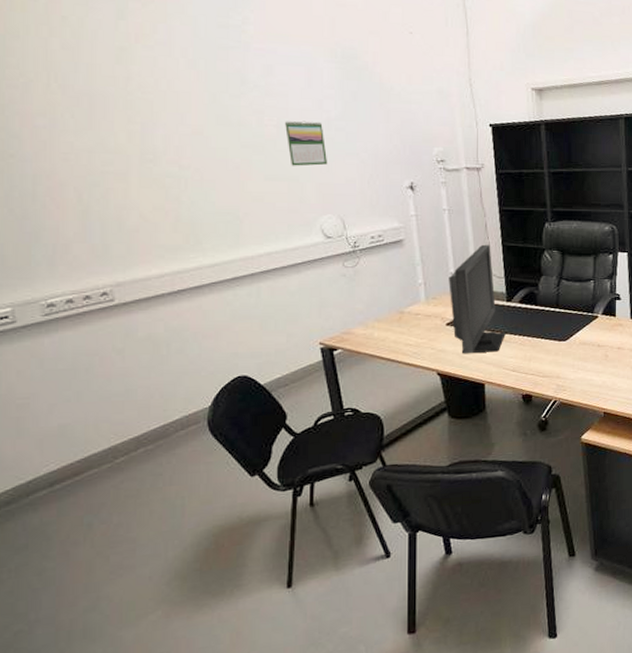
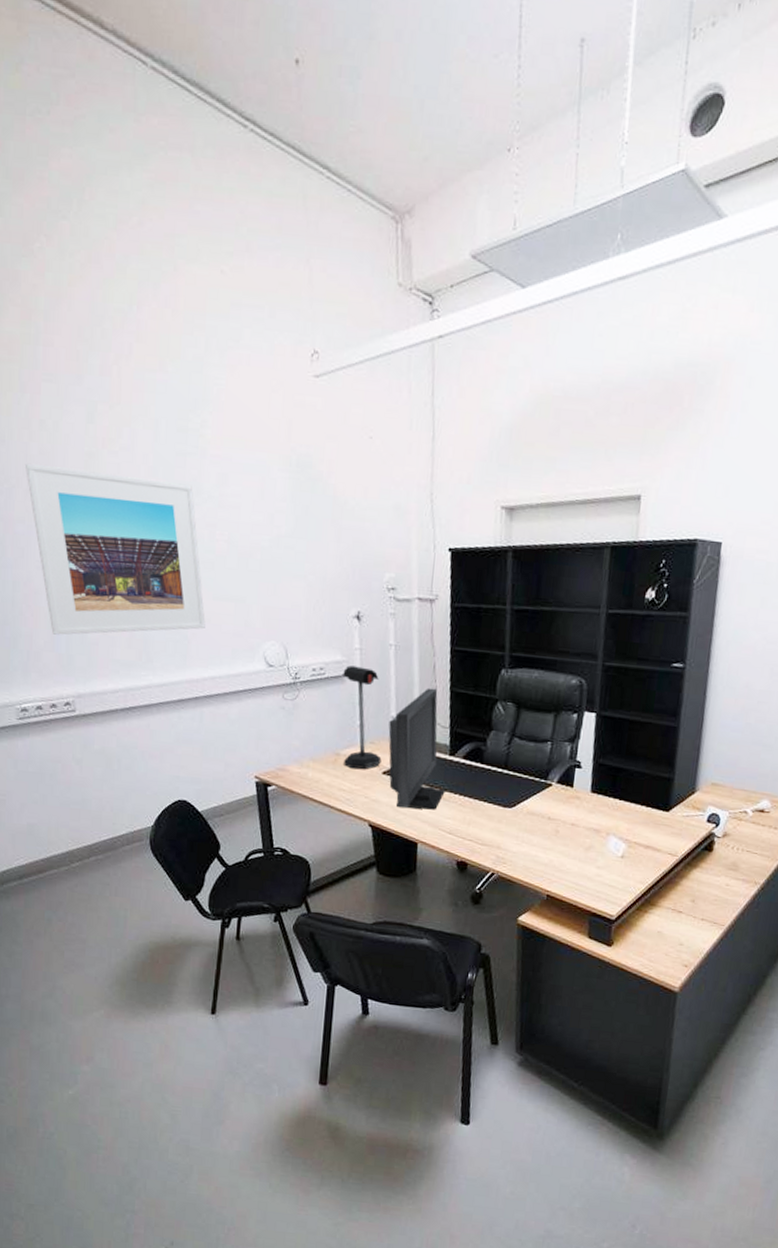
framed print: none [46,57,258,225] -> present [26,463,206,635]
calendar: present [285,121,327,166] -> none [235,536,275,587]
desk lamp: none [401,231,444,324] -> present [343,665,382,769]

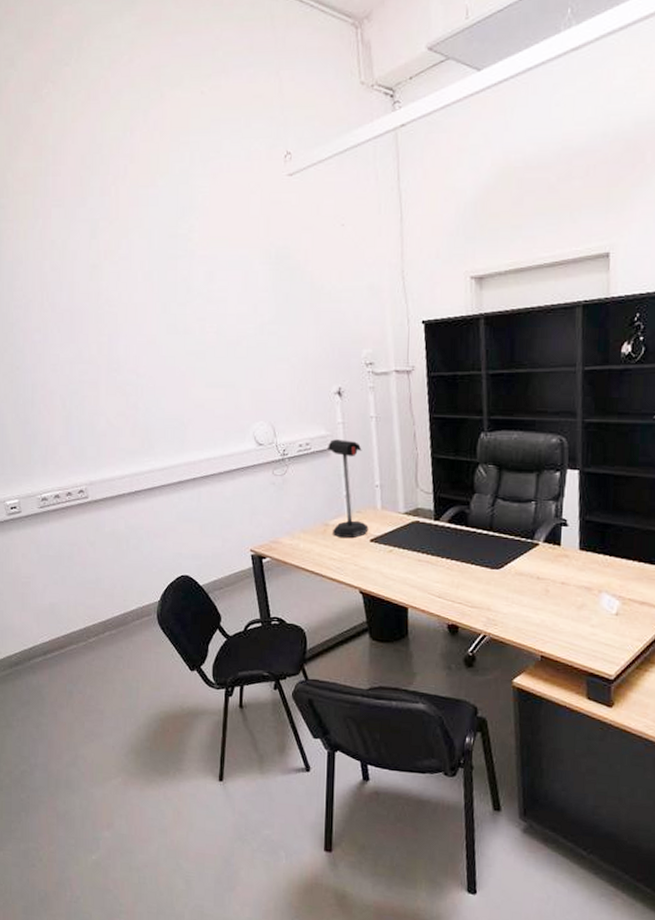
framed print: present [26,463,206,635] -> none [40,279,200,429]
computer monitor: present [388,687,445,810] -> none [374,455,432,575]

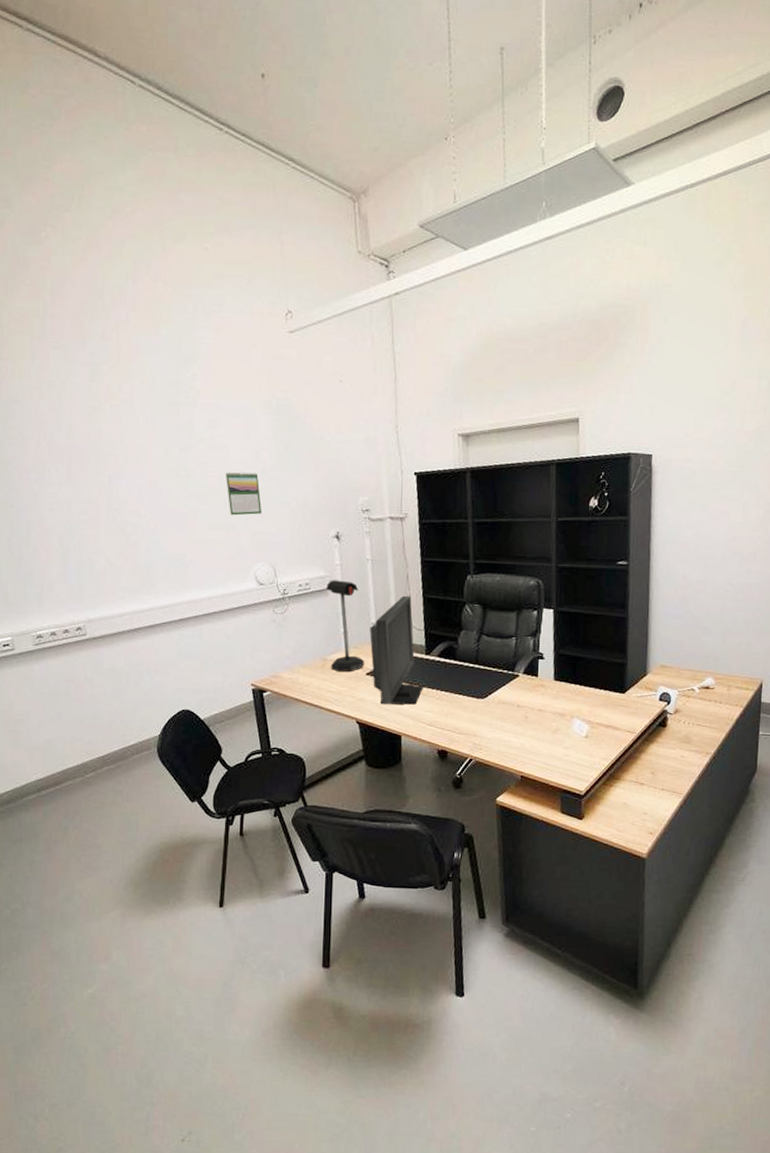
calendar: none [224,326,260,373] -> present [226,471,262,516]
computer monitor: none [374,455,432,575] -> present [369,595,423,705]

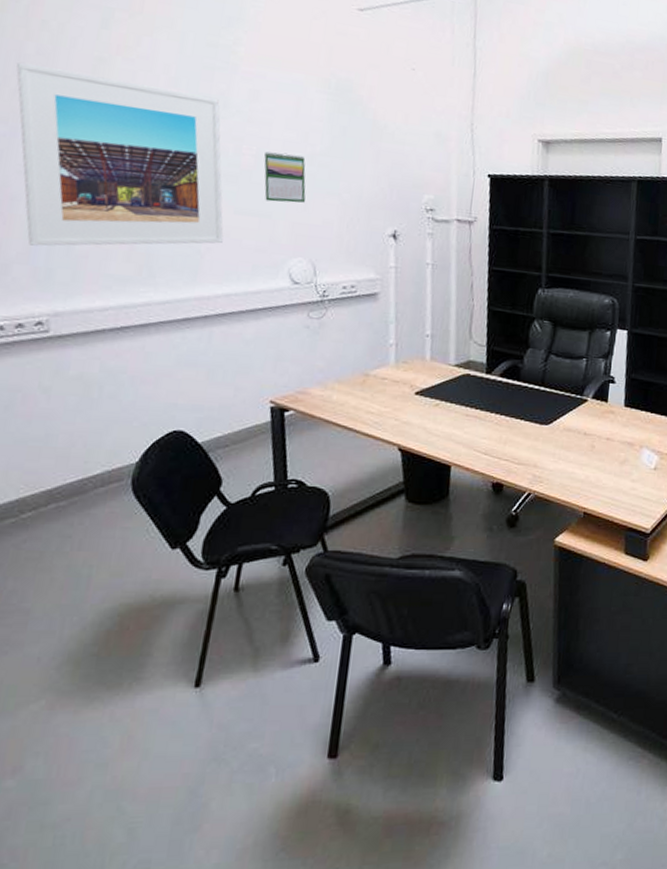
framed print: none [37,418,201,568] -> present [16,62,224,247]
desk lamp: present [326,580,365,672] -> none [373,283,415,390]
computer monitor: present [369,595,423,705] -> none [422,306,481,430]

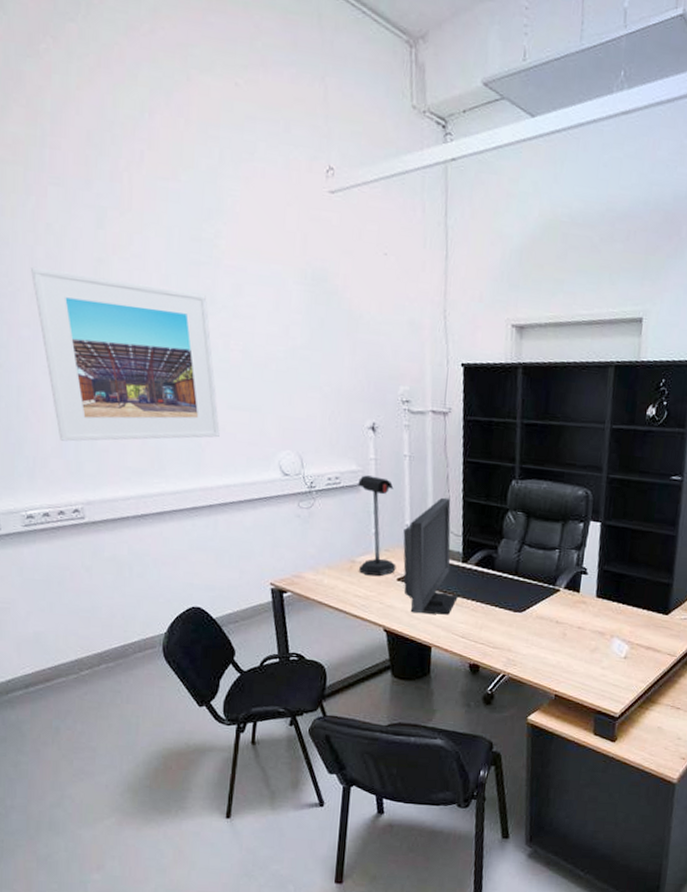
calendar: present [264,151,306,203] -> none [250,346,290,397]
desk lamp: none [373,283,415,390] -> present [358,475,396,576]
computer monitor: none [422,306,481,430] -> present [403,497,458,615]

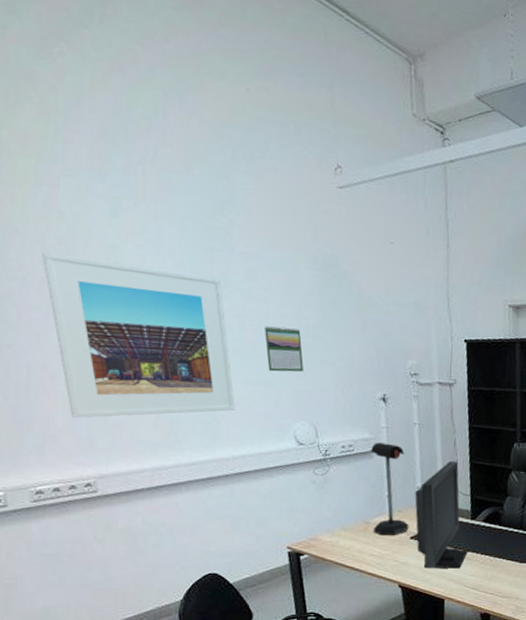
calendar: none [250,346,290,397] -> present [264,326,304,372]

